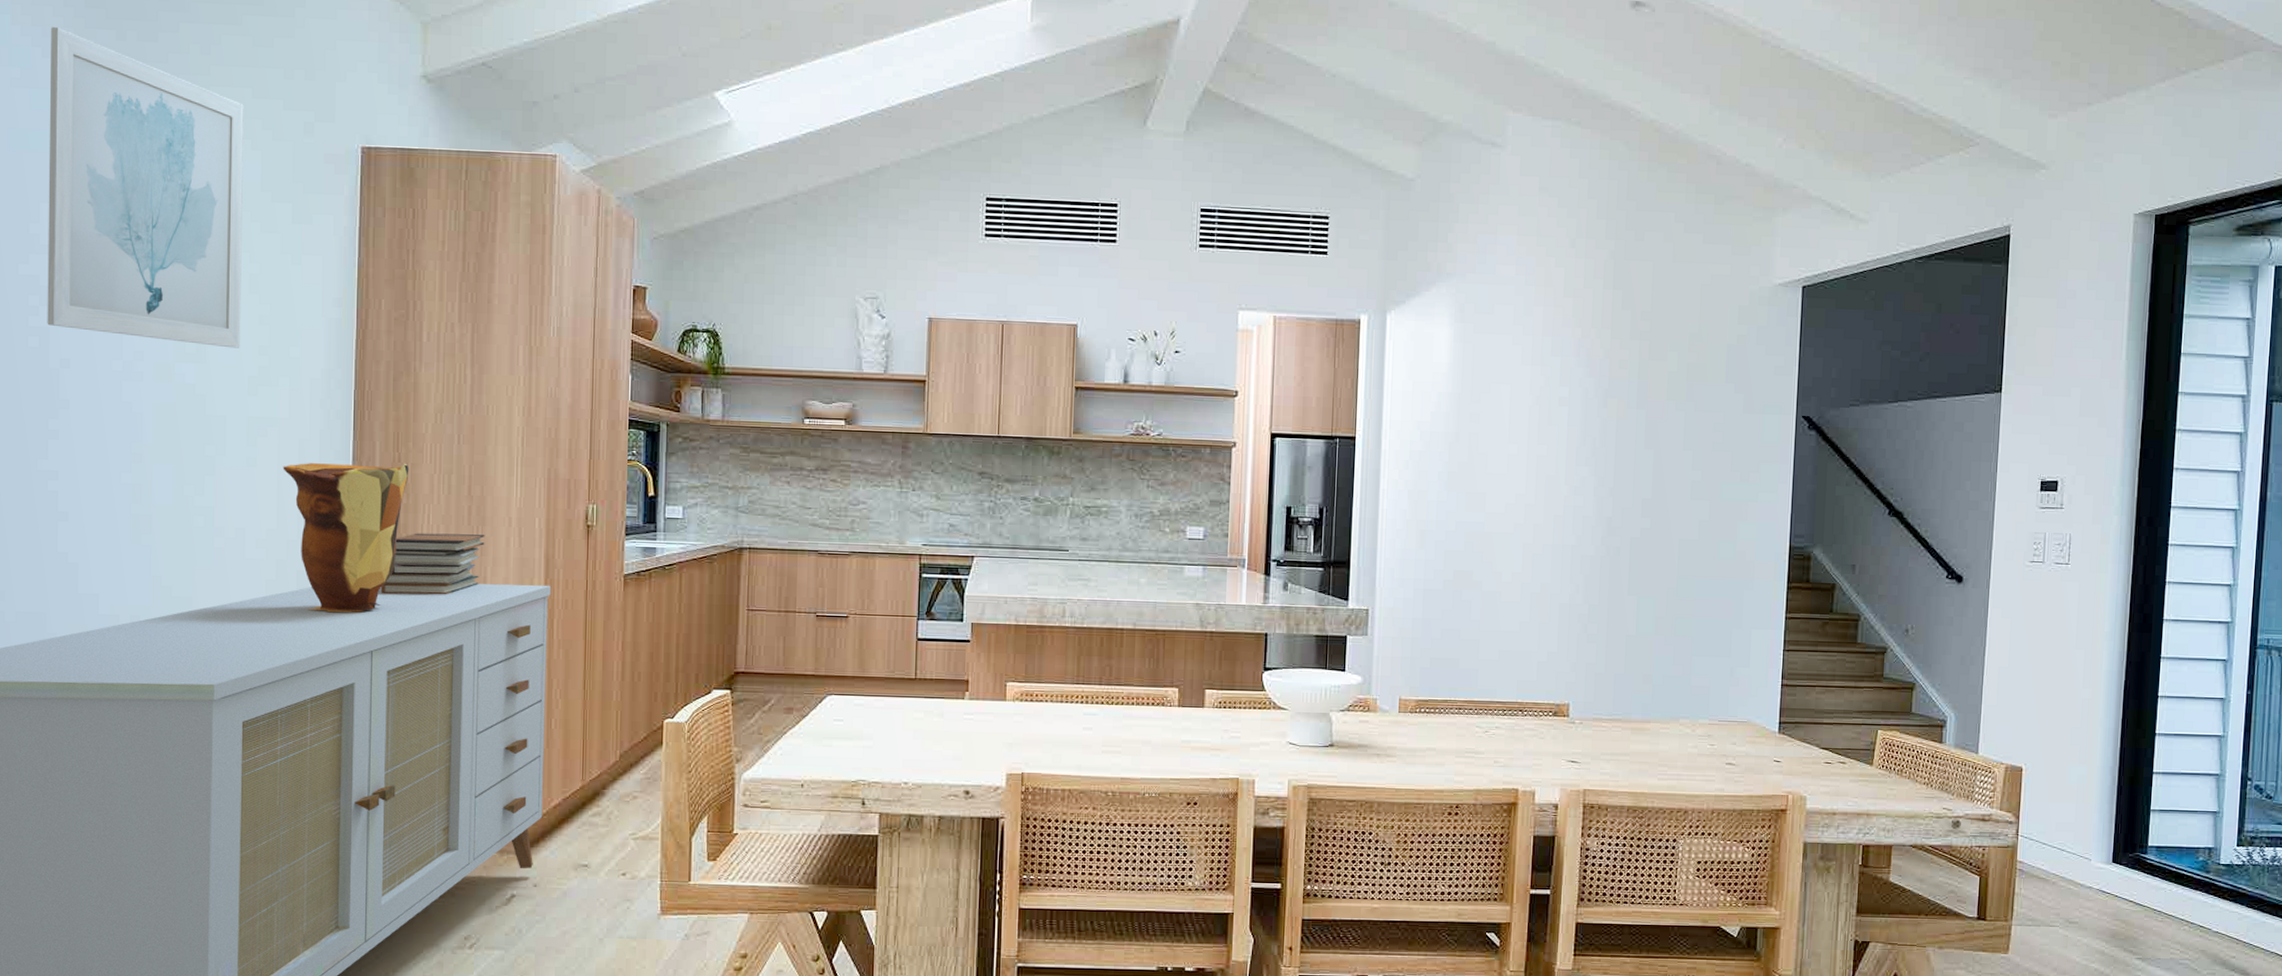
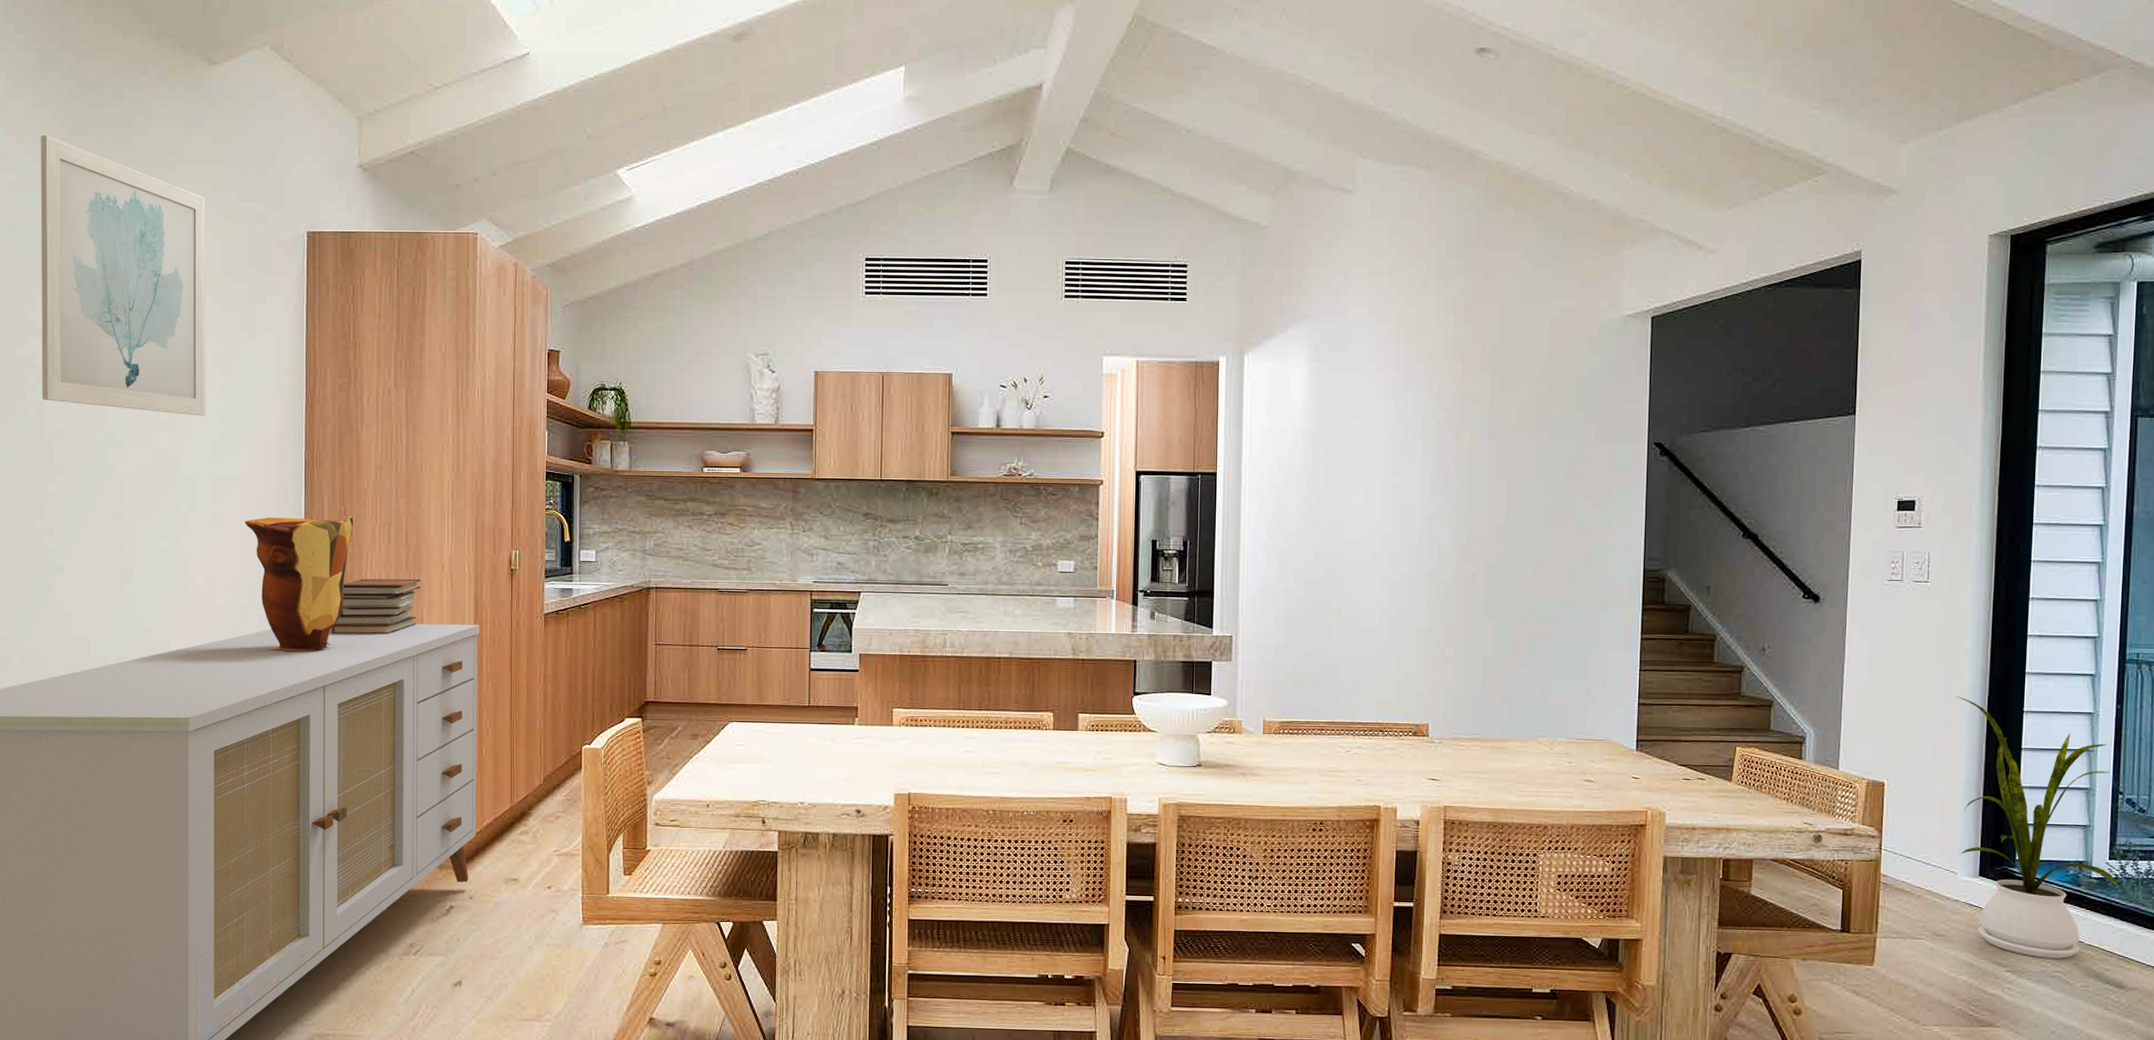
house plant: none [2093,680,2246,946] -> present [1956,696,2119,959]

